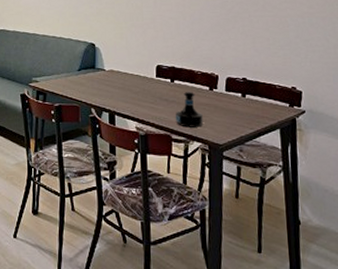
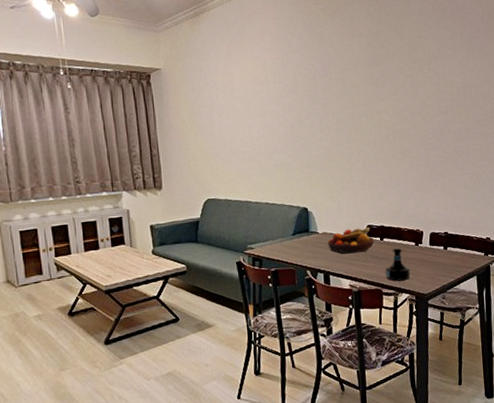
fruit bowl: none [114,67,165,94] -> present [327,227,375,254]

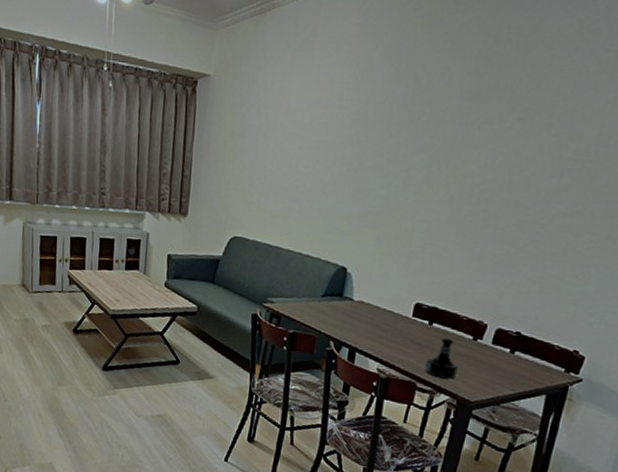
fruit bowl: present [327,227,375,254] -> none [361,302,421,334]

